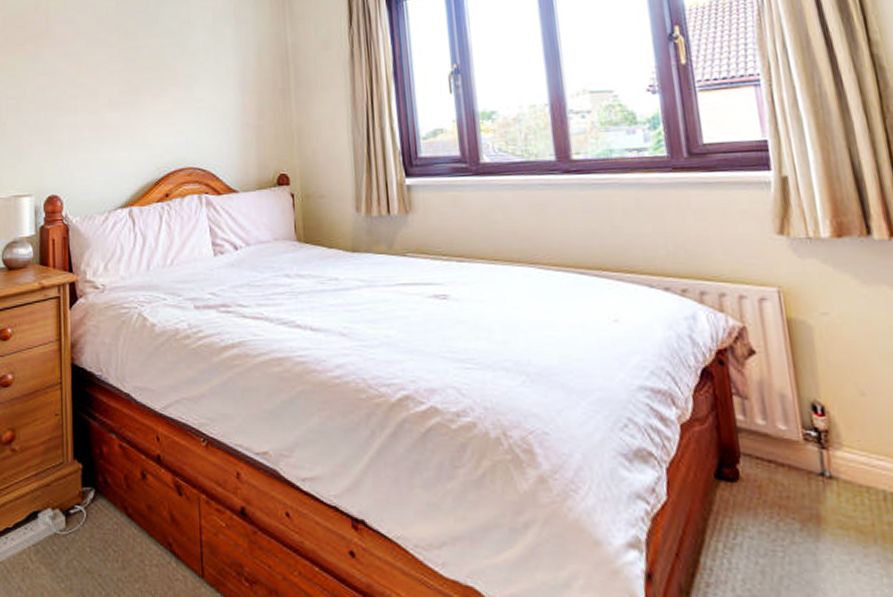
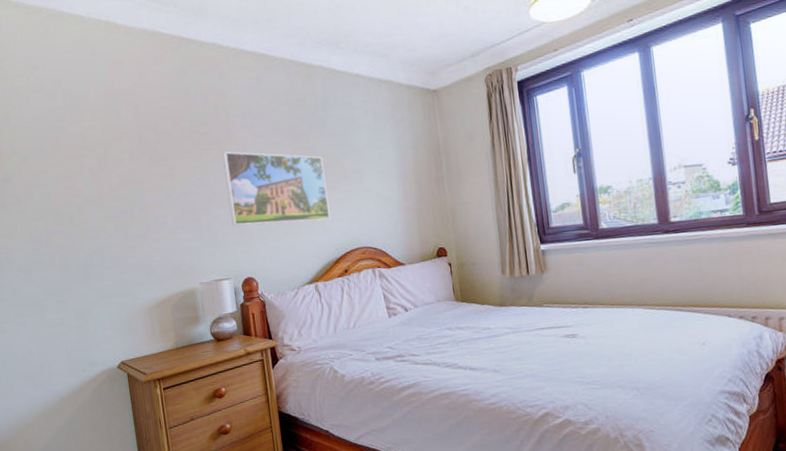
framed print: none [38,48,154,134] -> present [222,151,331,226]

